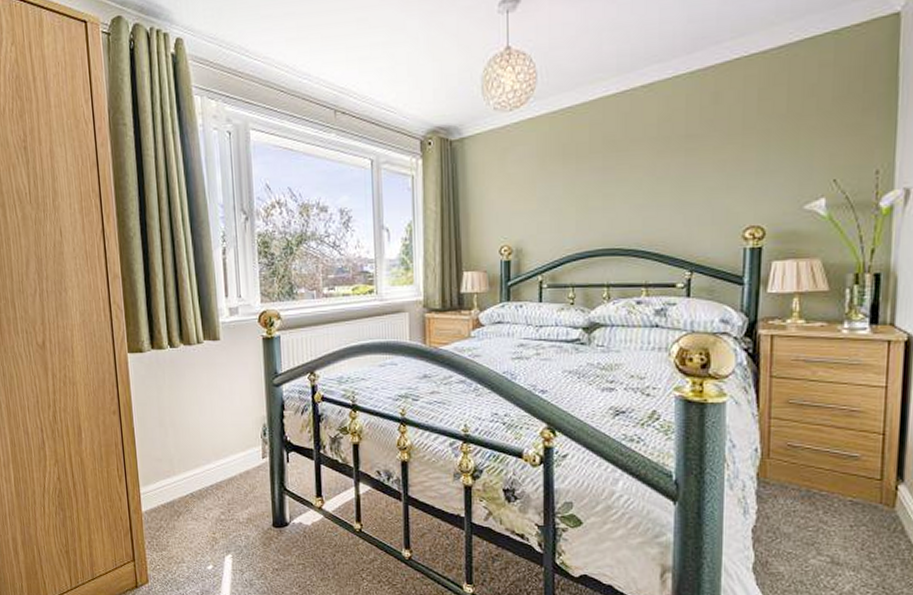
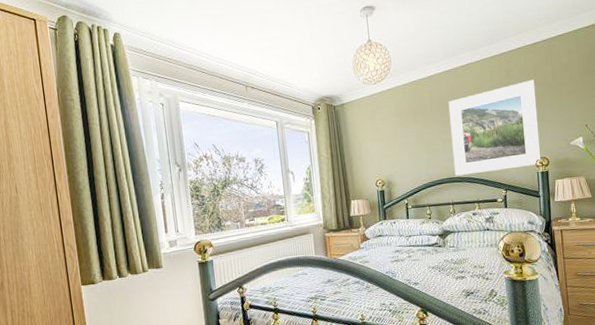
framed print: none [615,107,757,247] -> present [448,79,542,176]

